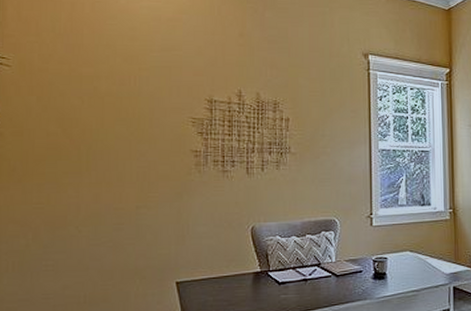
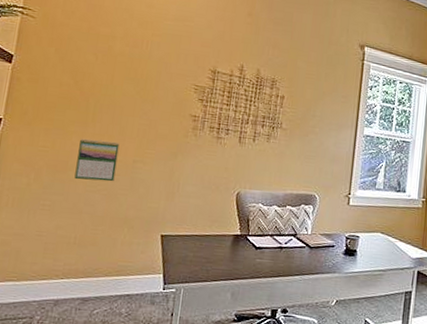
calendar: none [75,189,119,234] -> present [74,138,120,182]

